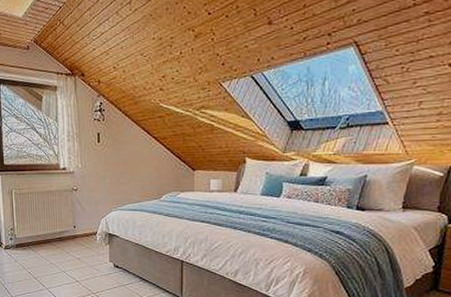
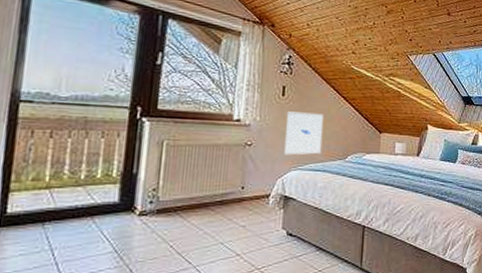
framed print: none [104,156,138,197] -> present [284,111,324,155]

